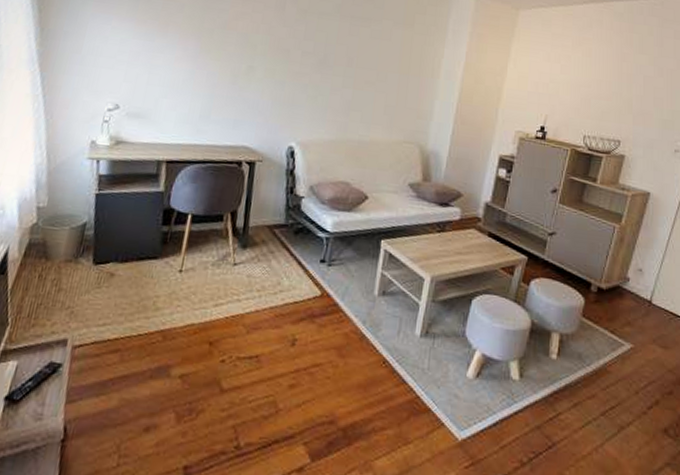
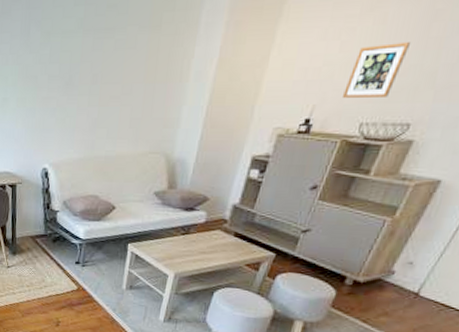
picture frame: none [567,72,611,116] -> present [341,42,412,98]

